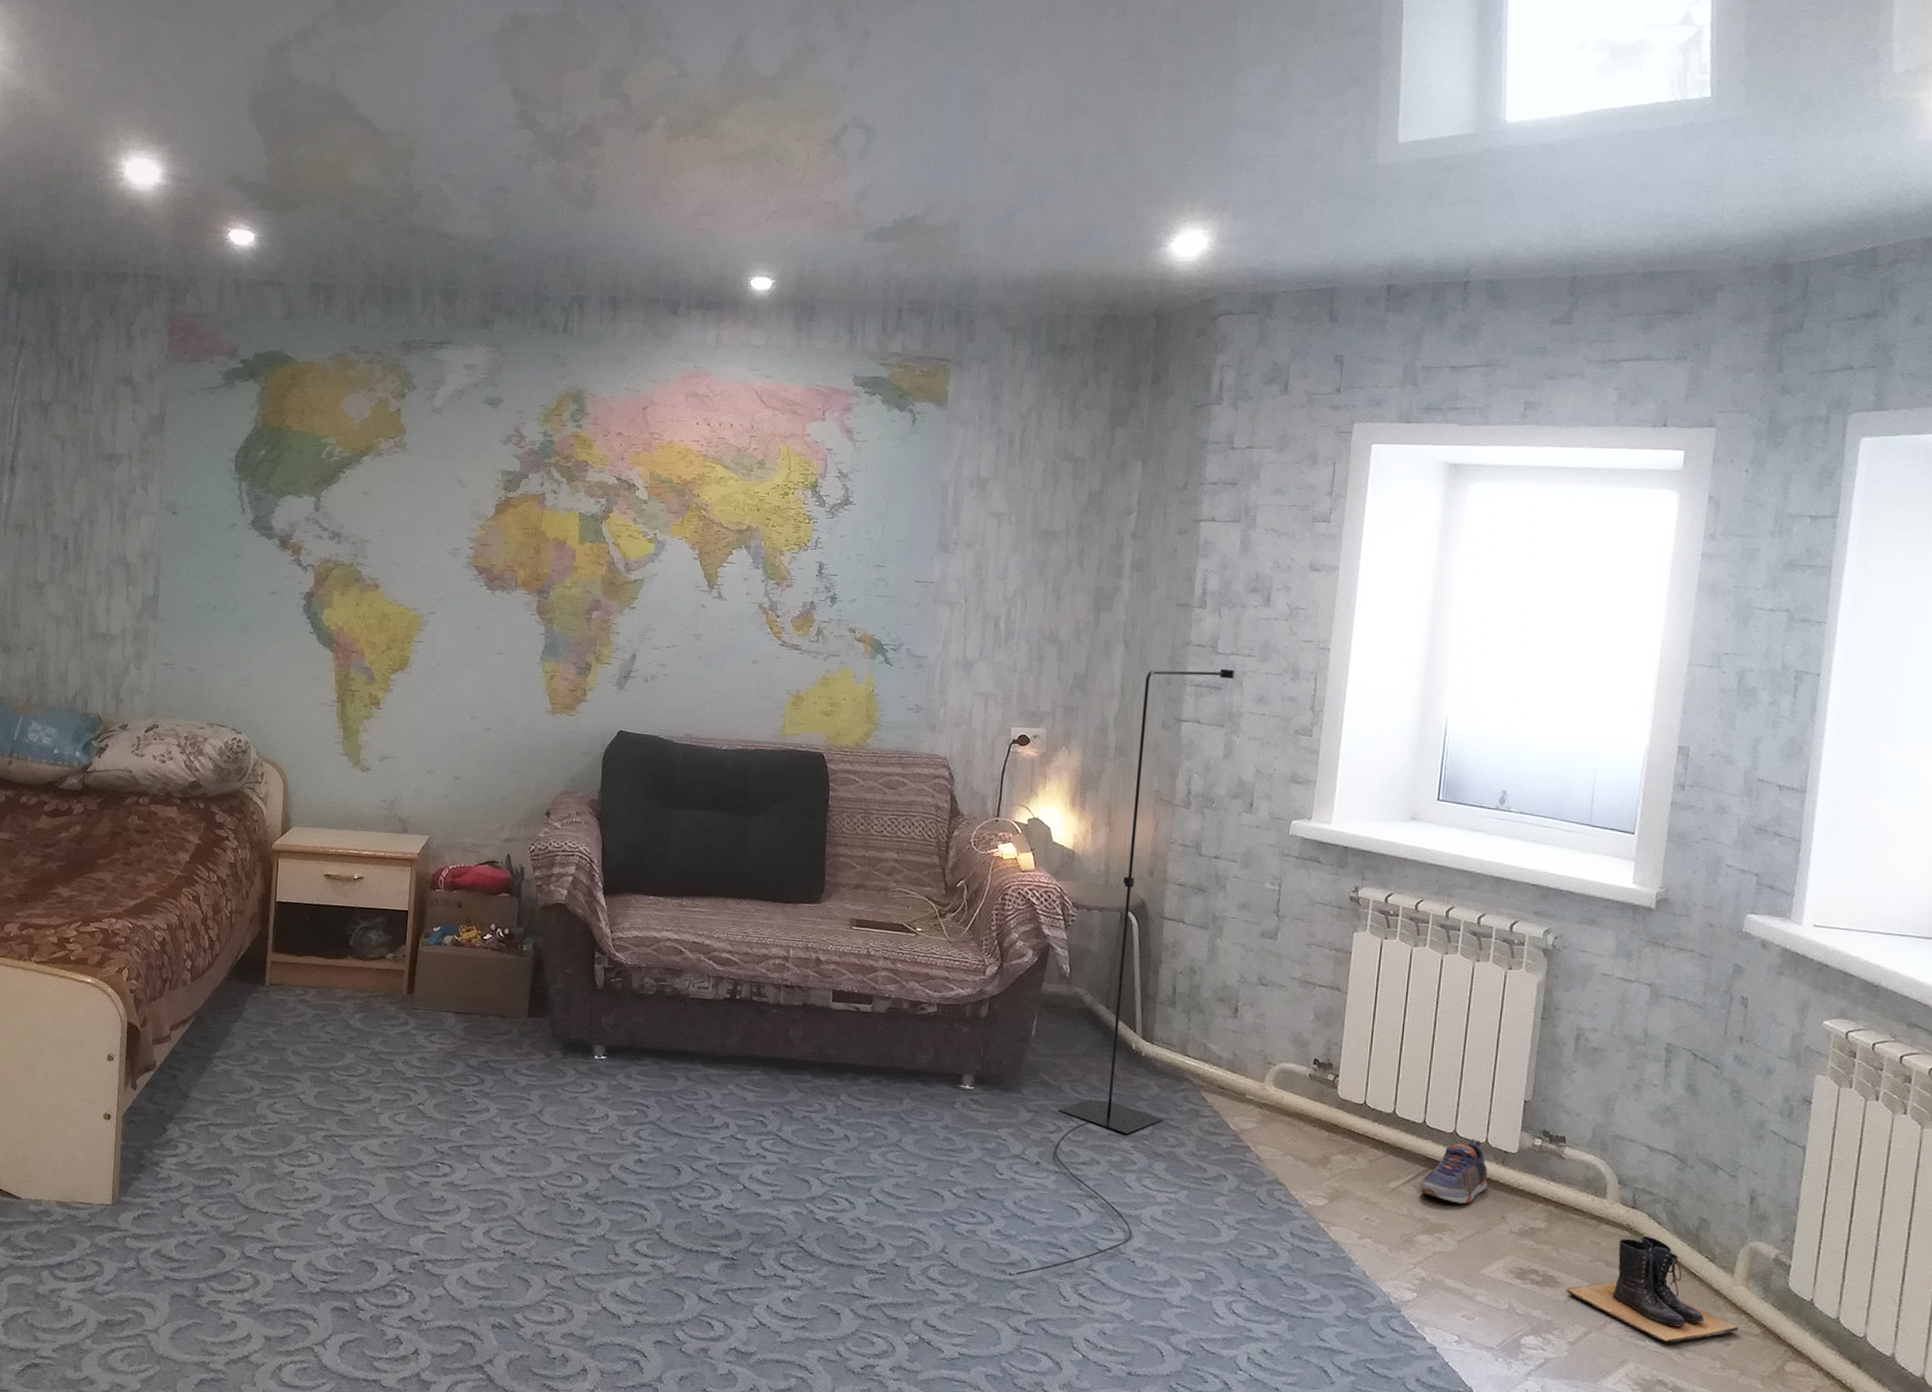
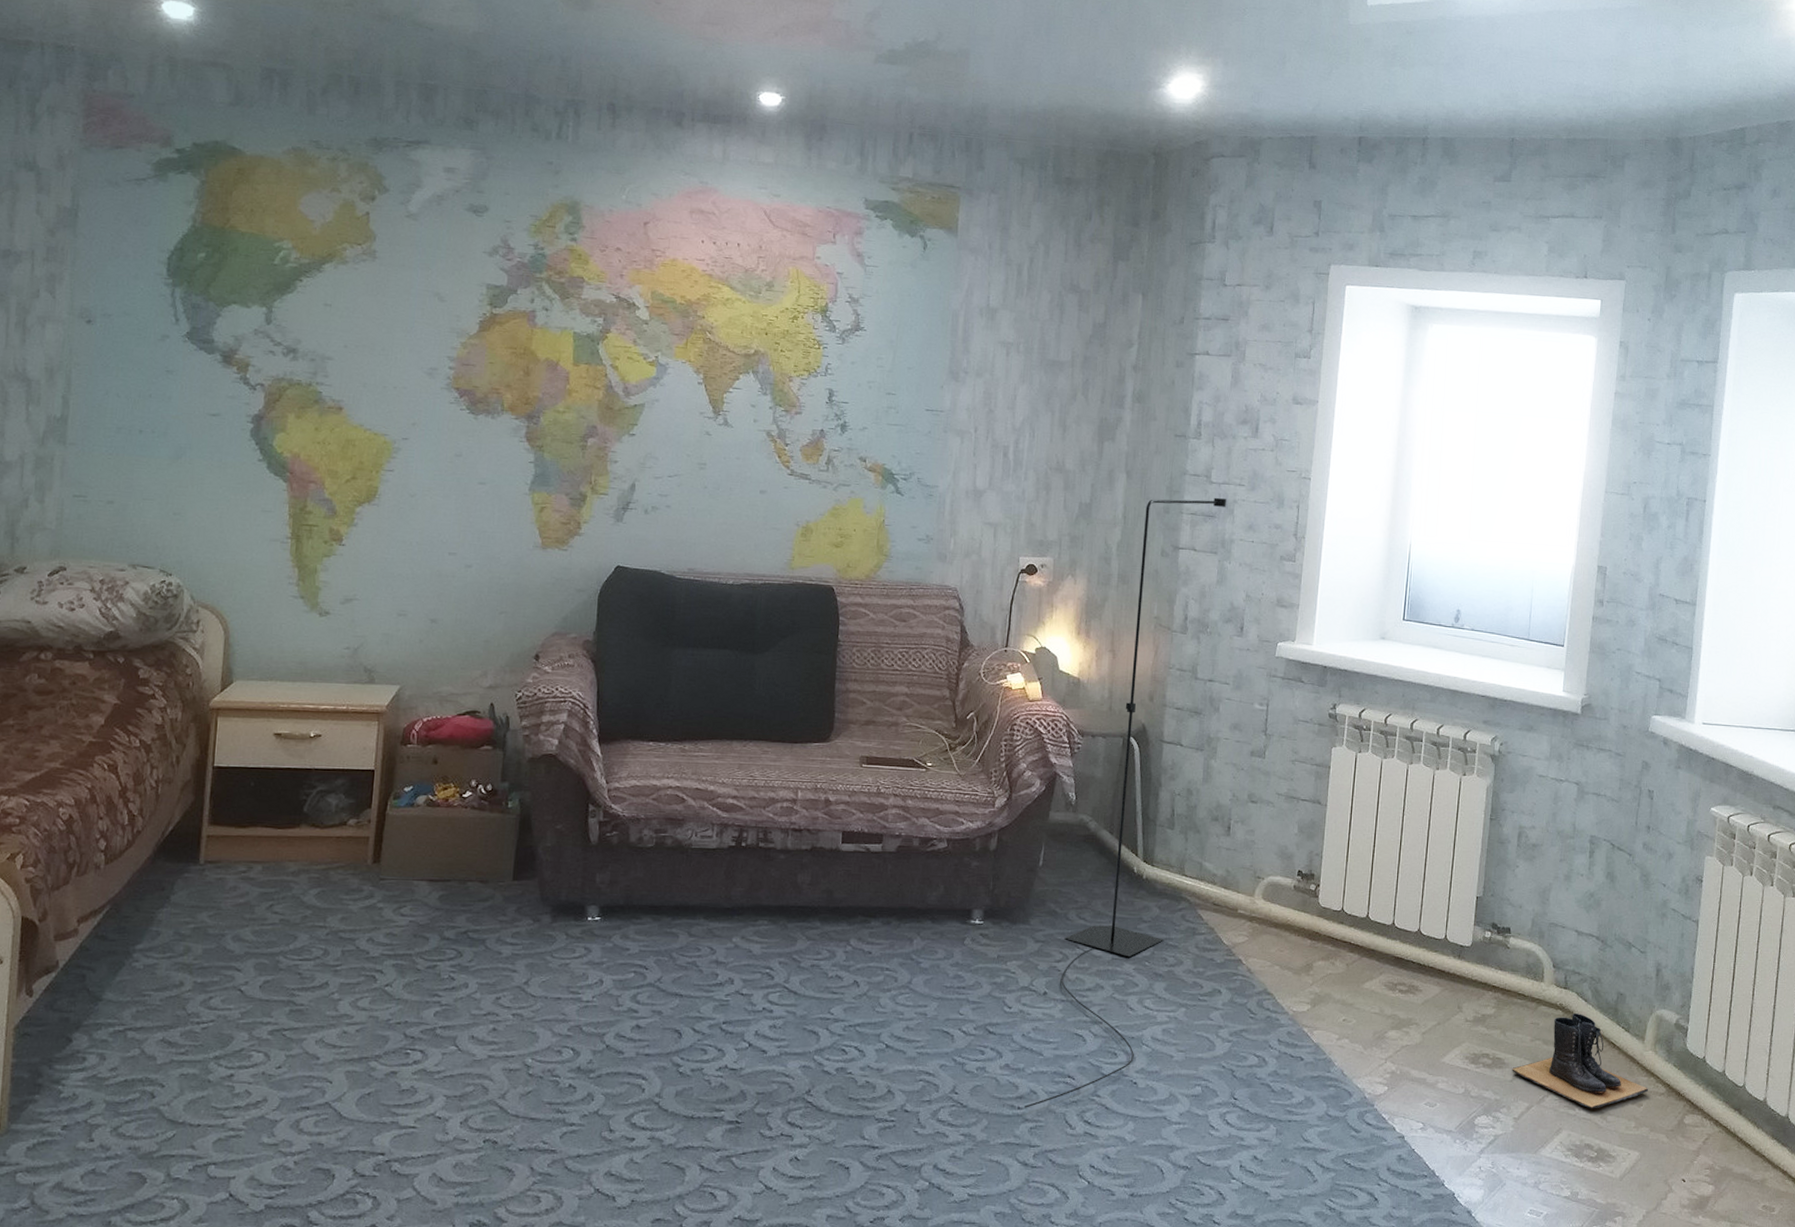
sneaker: present [1420,1139,1488,1205] -> none [1390,936,1447,999]

